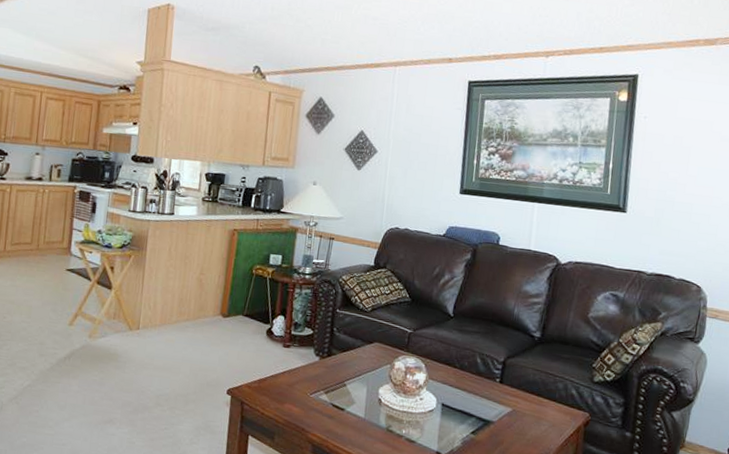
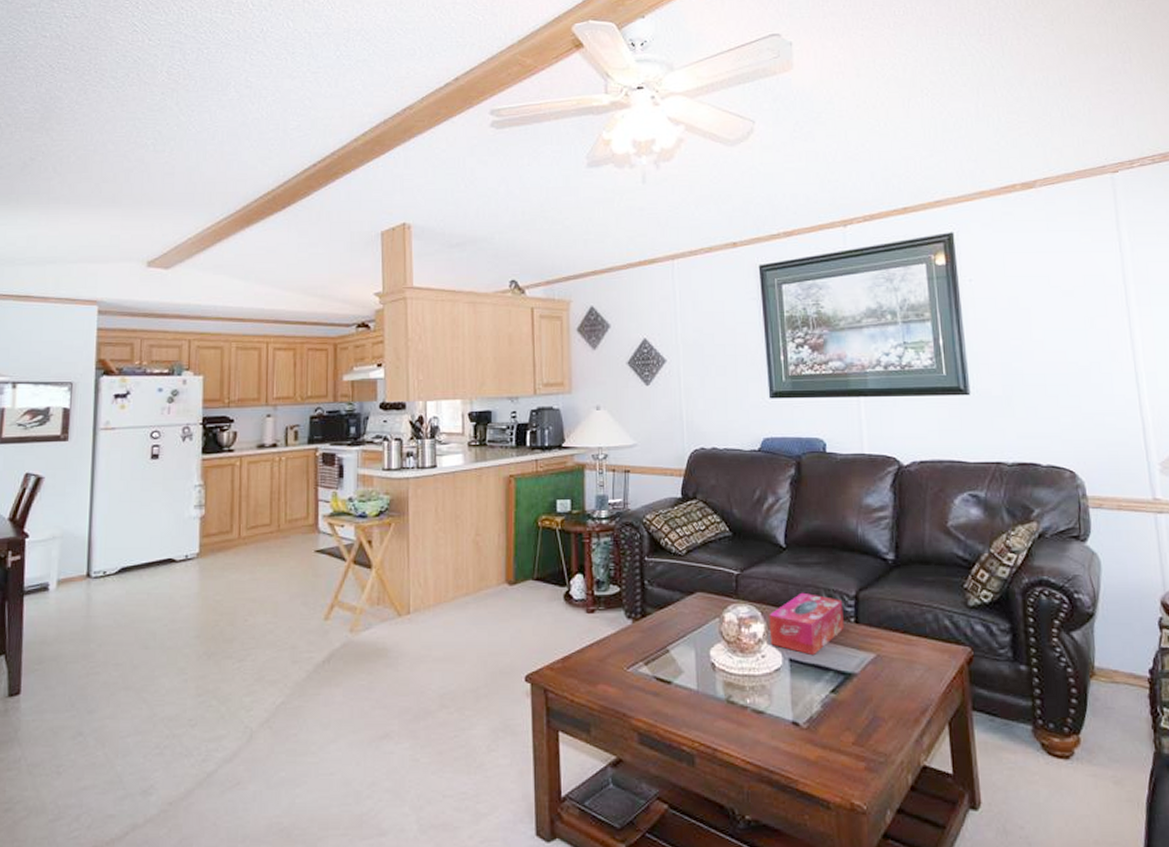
tissue box: none [428,353,493,404] -> present [769,592,844,656]

